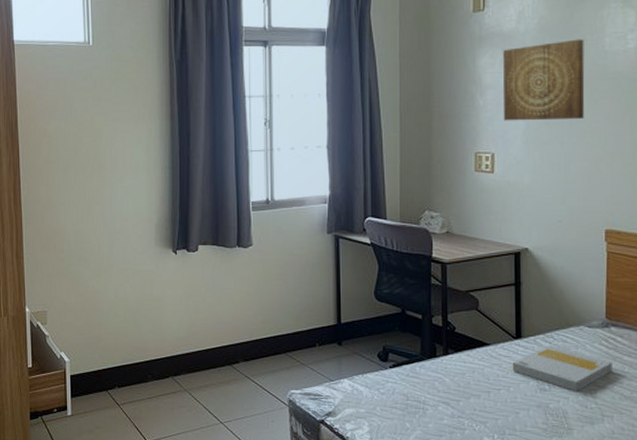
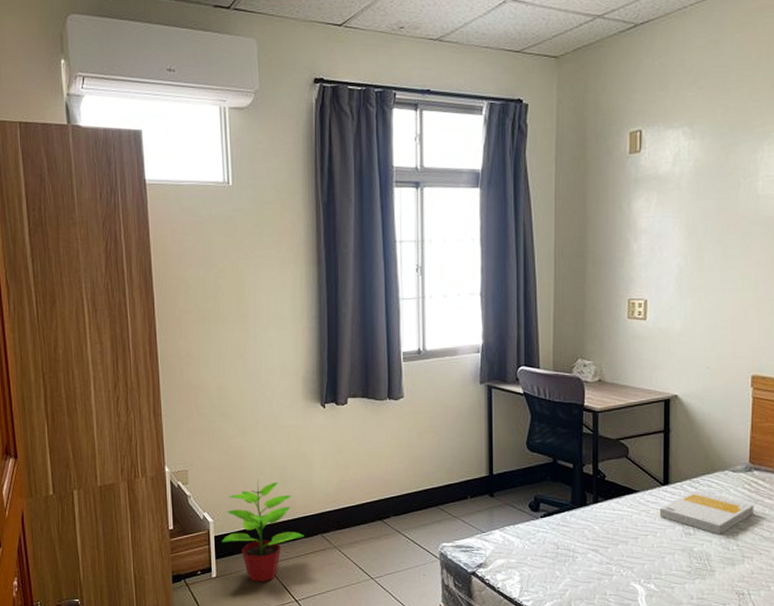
potted plant: none [76,323,156,422] -> present [221,480,304,582]
wall art: present [503,39,585,121] -> none [656,182,738,267]

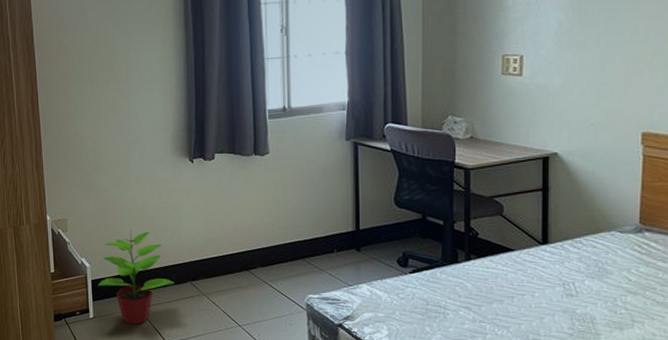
book: present [659,490,754,534] -> none [537,251,645,297]

